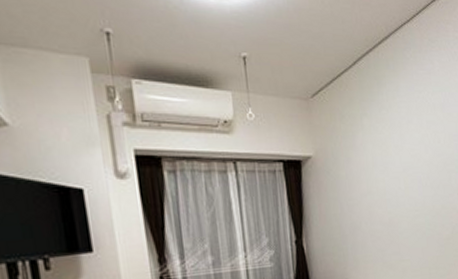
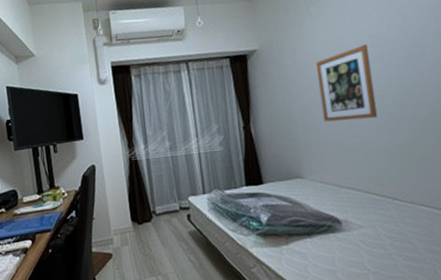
wall art: none [366,164,414,239] -> present [315,45,377,122]

